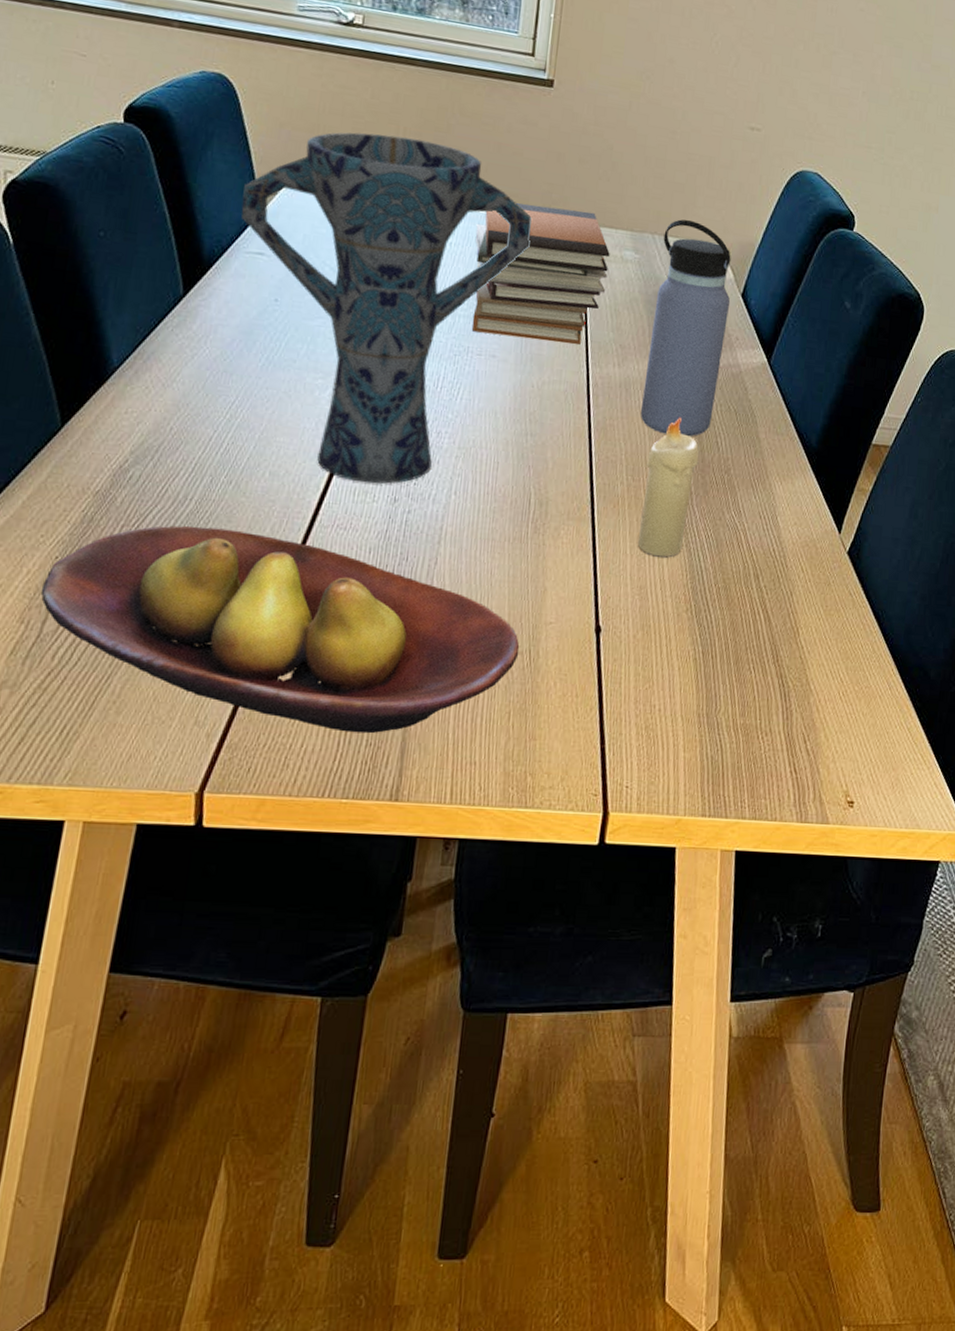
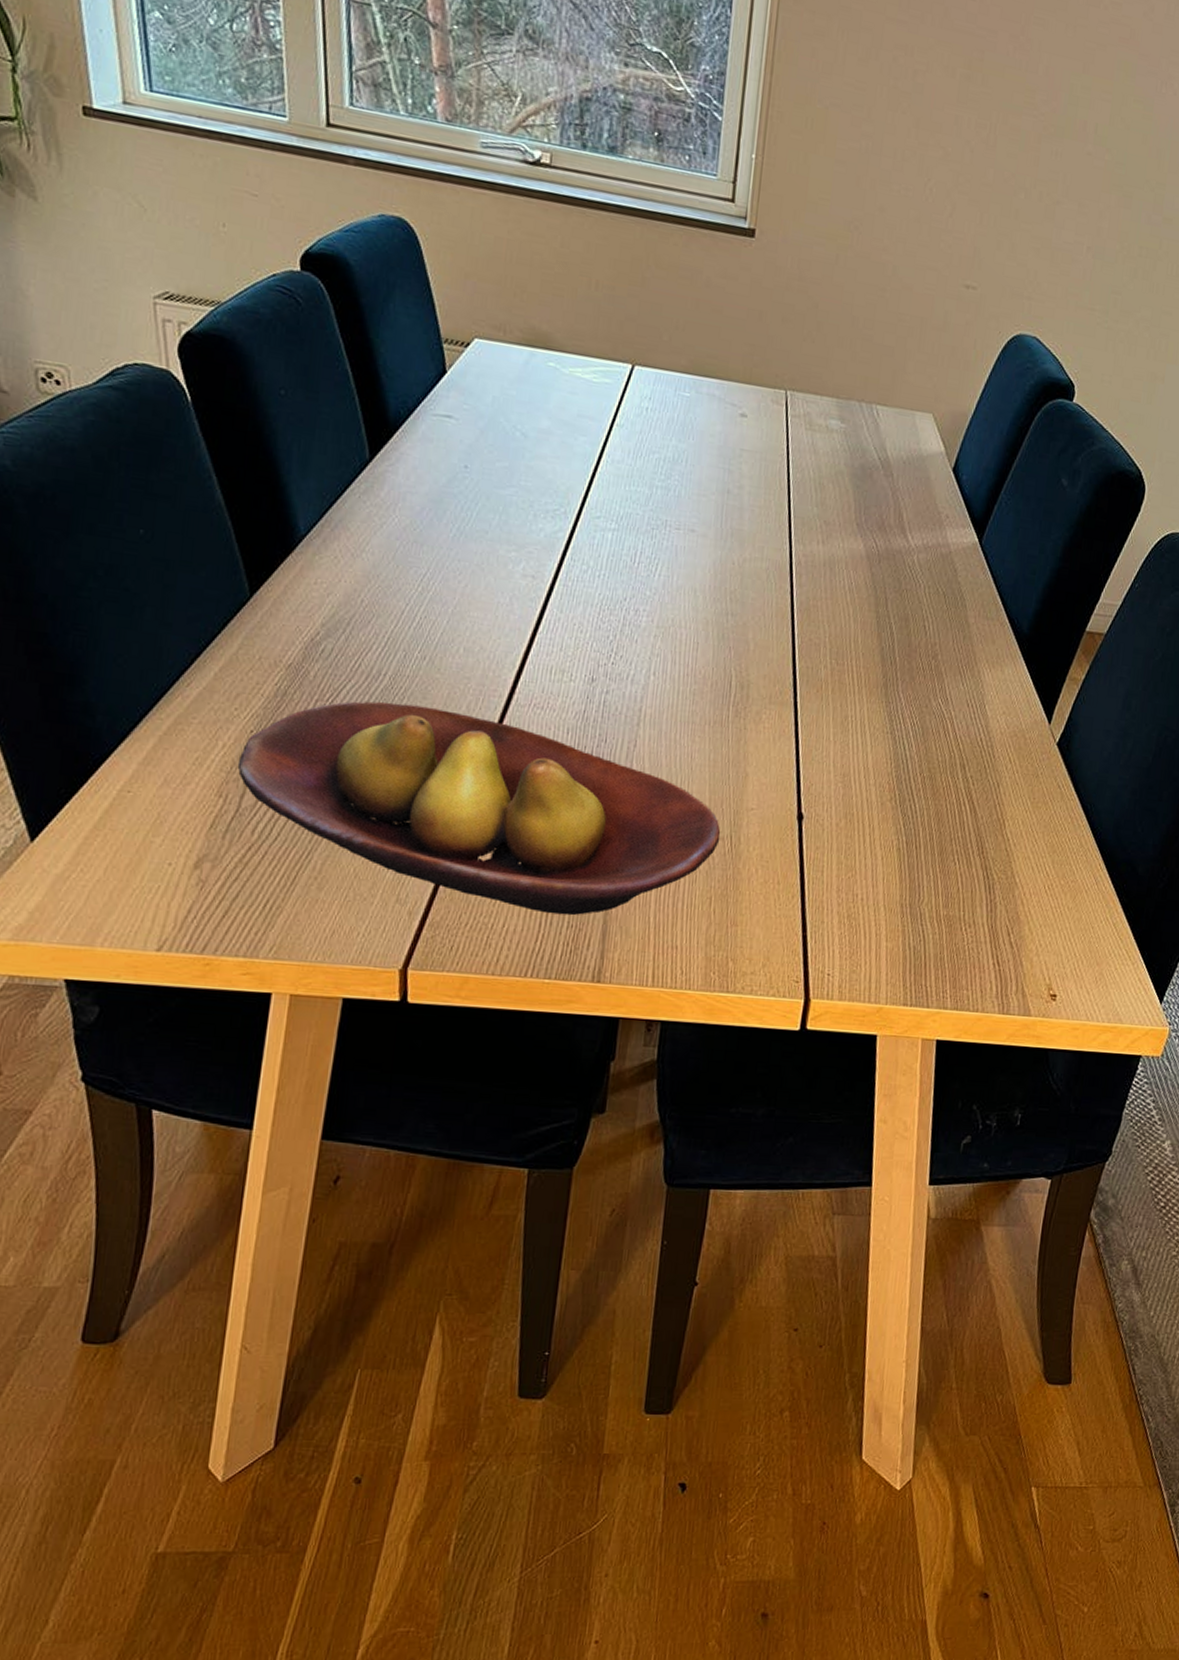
vase: present [241,132,532,484] -> none [427,284,732,663]
book stack: present [471,203,610,344] -> none [669,366,815,520]
candle: present [637,417,699,557] -> none [841,599,906,745]
water bottle: present [641,219,731,437] -> none [845,386,942,620]

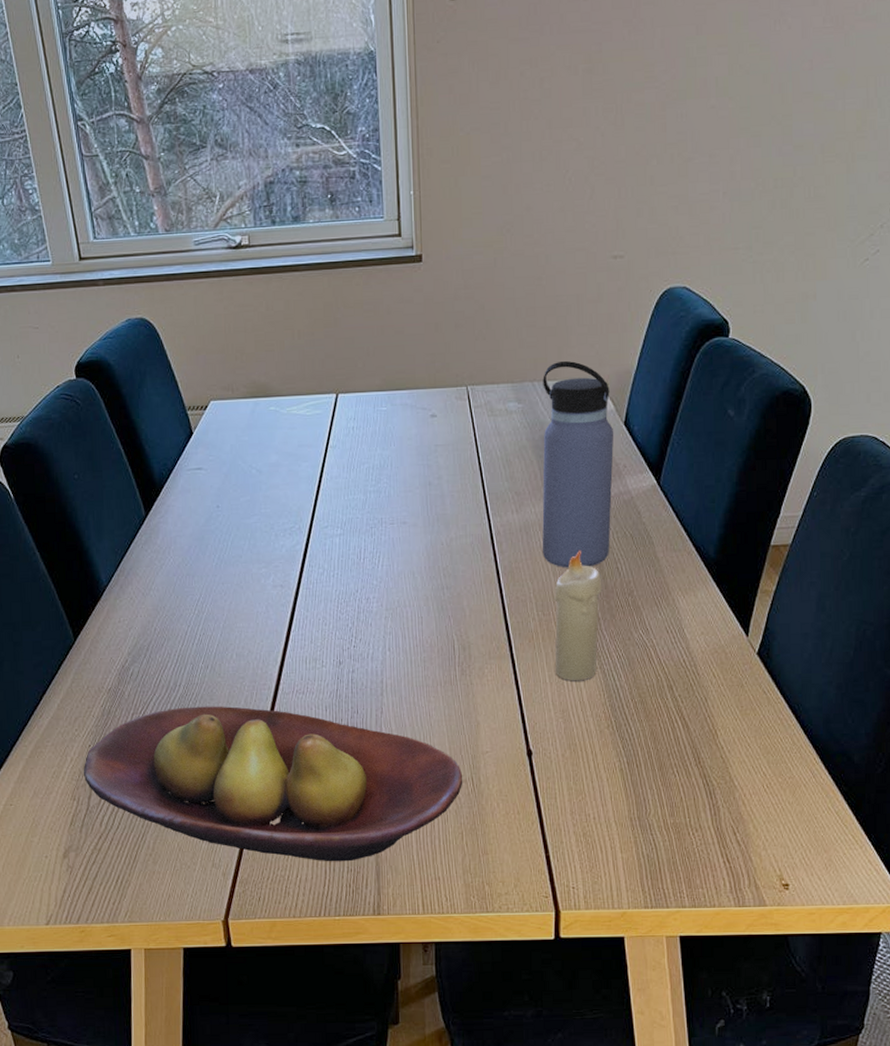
candle: none [841,599,906,745] -> present [554,550,602,681]
water bottle: none [845,386,942,620] -> present [542,361,614,568]

